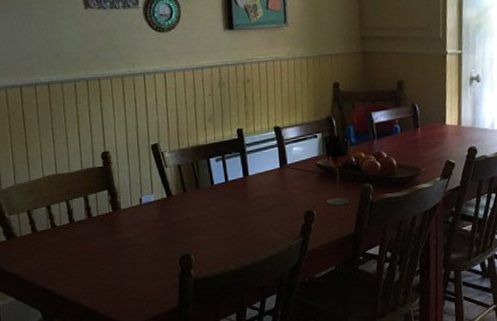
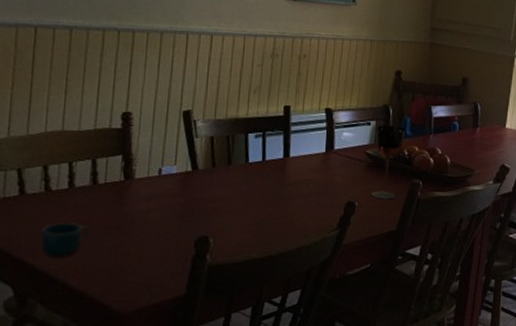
cup: none [55,251,92,283] -> present [41,221,89,257]

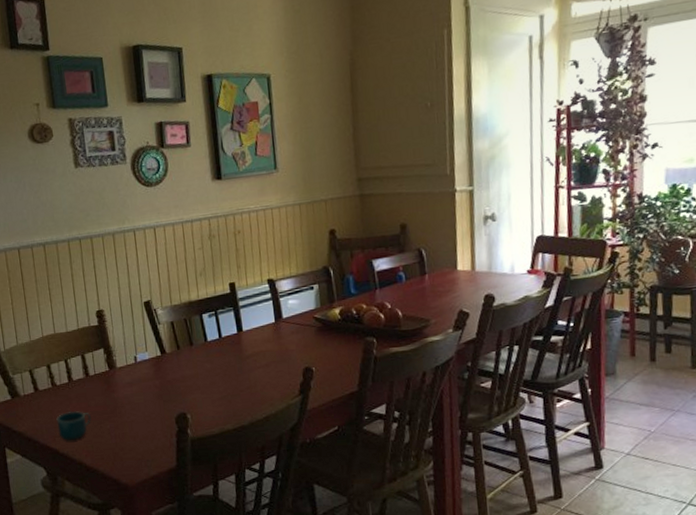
wineglass: present [370,125,405,200] -> none [320,286,352,362]

